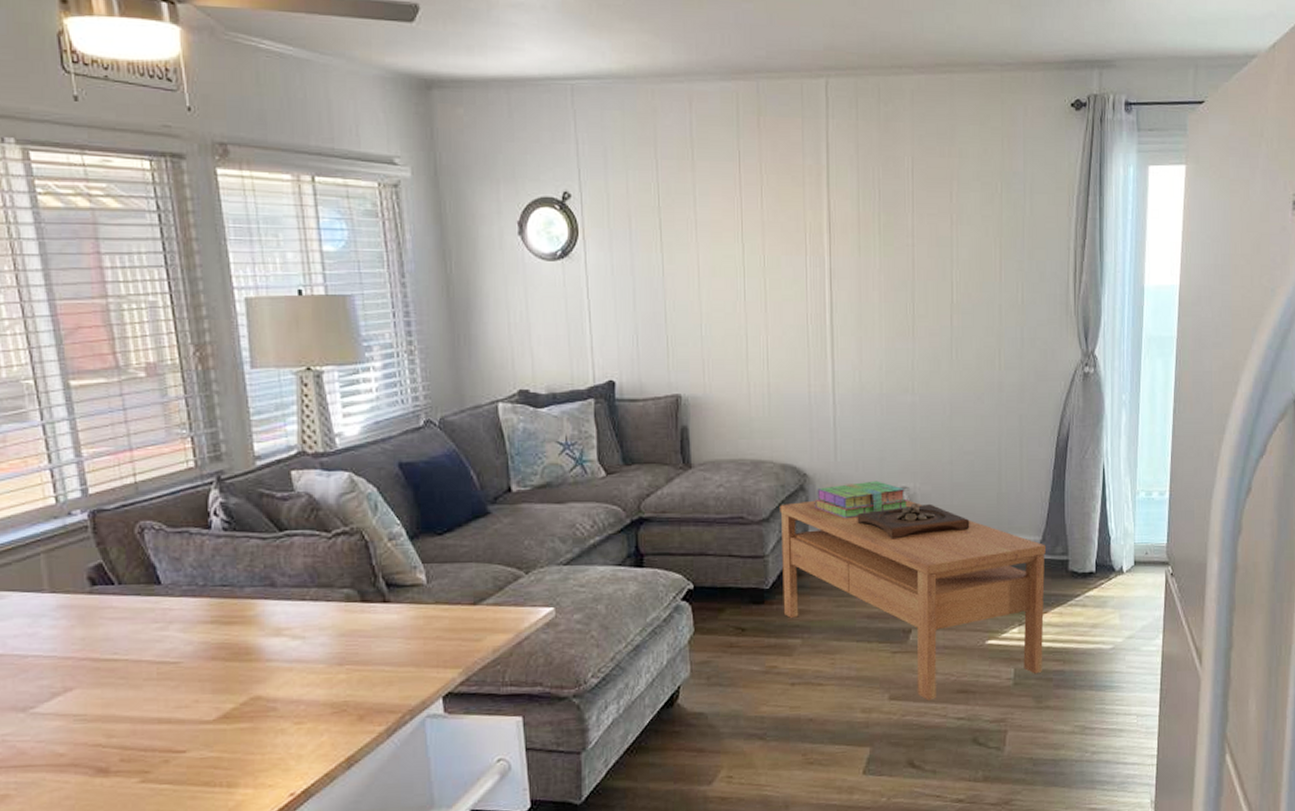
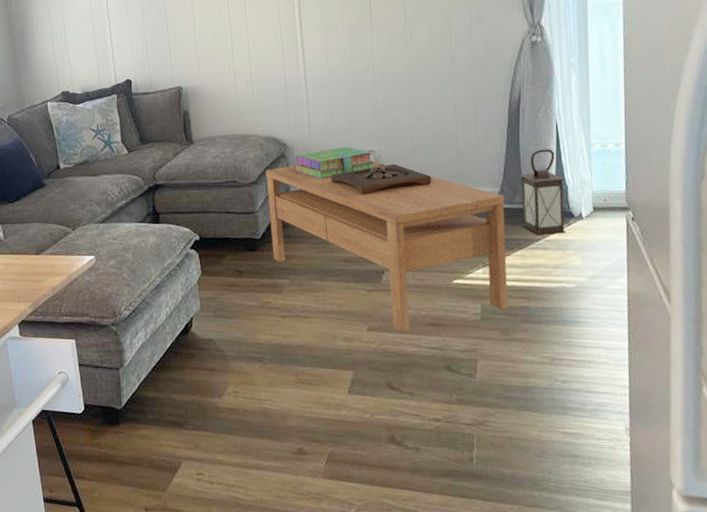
lantern: none [1062,495,1109,591] -> present [519,149,566,235]

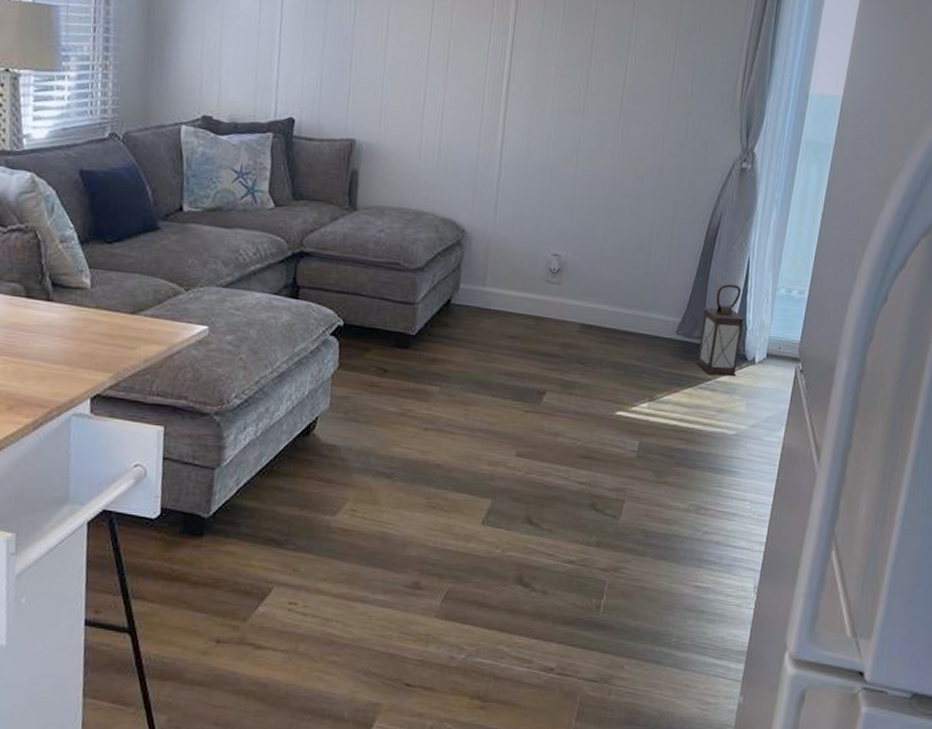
coffee table: present [265,161,508,332] -> none [425,256,684,462]
stack of books: present [294,146,375,179] -> none [468,244,559,278]
wooden tray: present [330,163,432,195] -> none [507,270,615,304]

